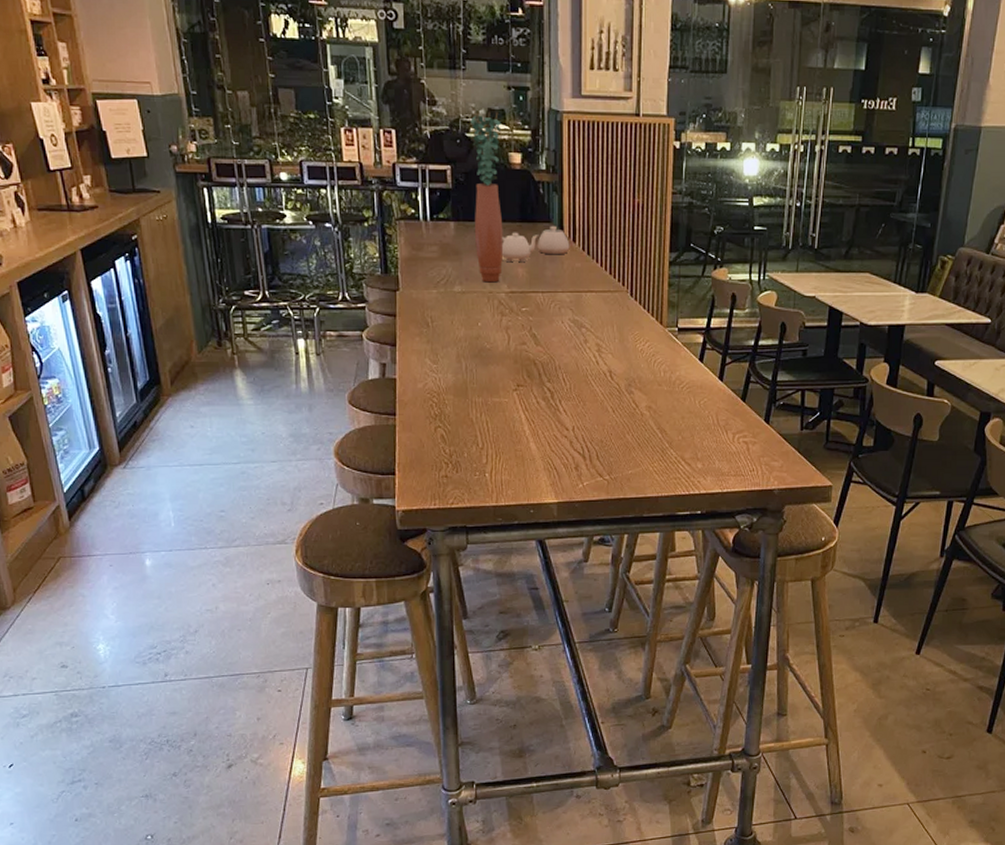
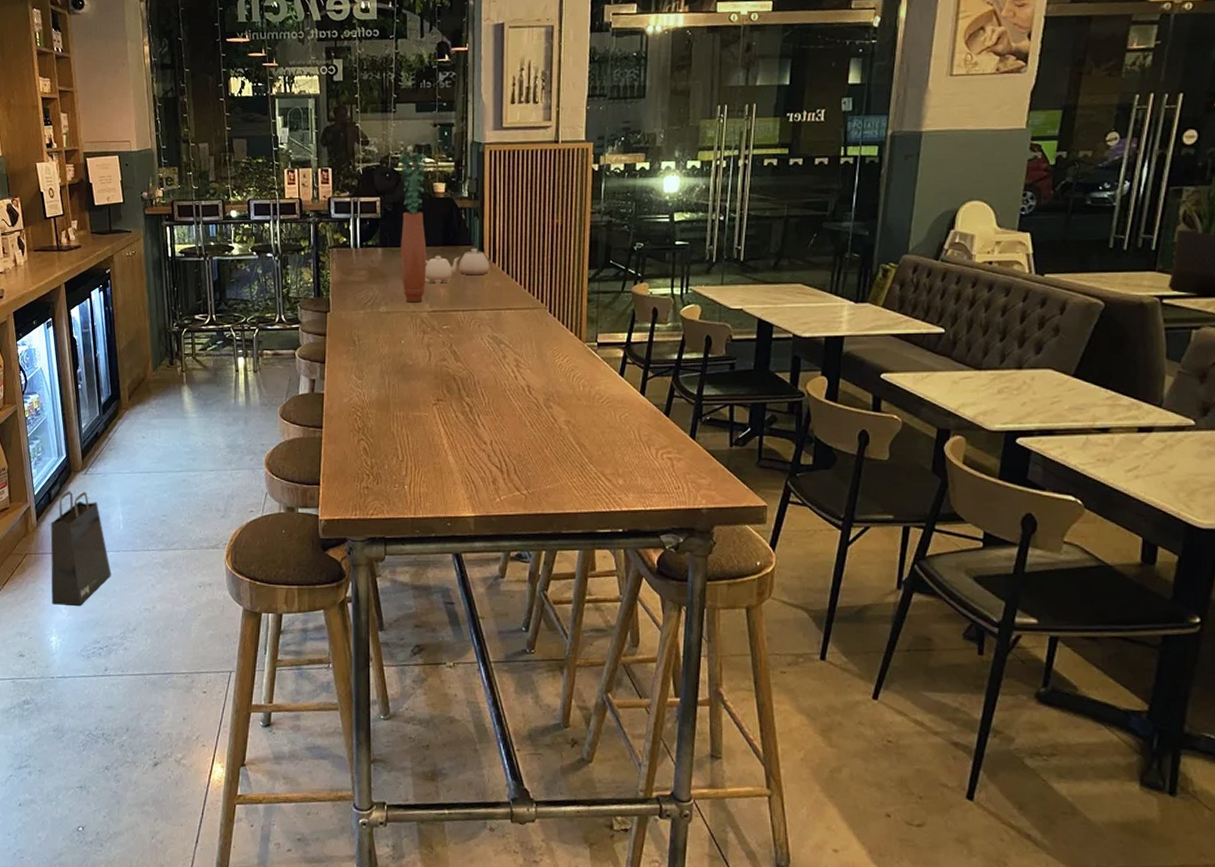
shopping bag: none [87,487,165,611] -> present [50,491,111,606]

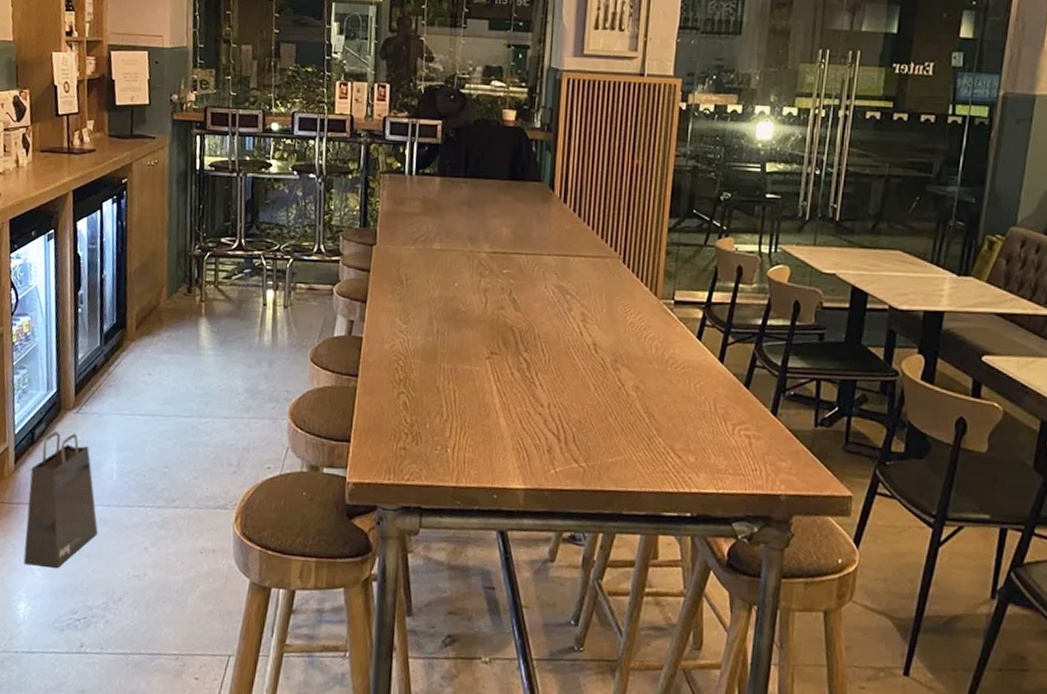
vase: present [399,145,427,303] -> none [459,64,498,242]
teapot: present [424,255,461,284] -> none [486,190,528,222]
sugar bowl: present [458,248,490,276] -> none [524,185,560,216]

